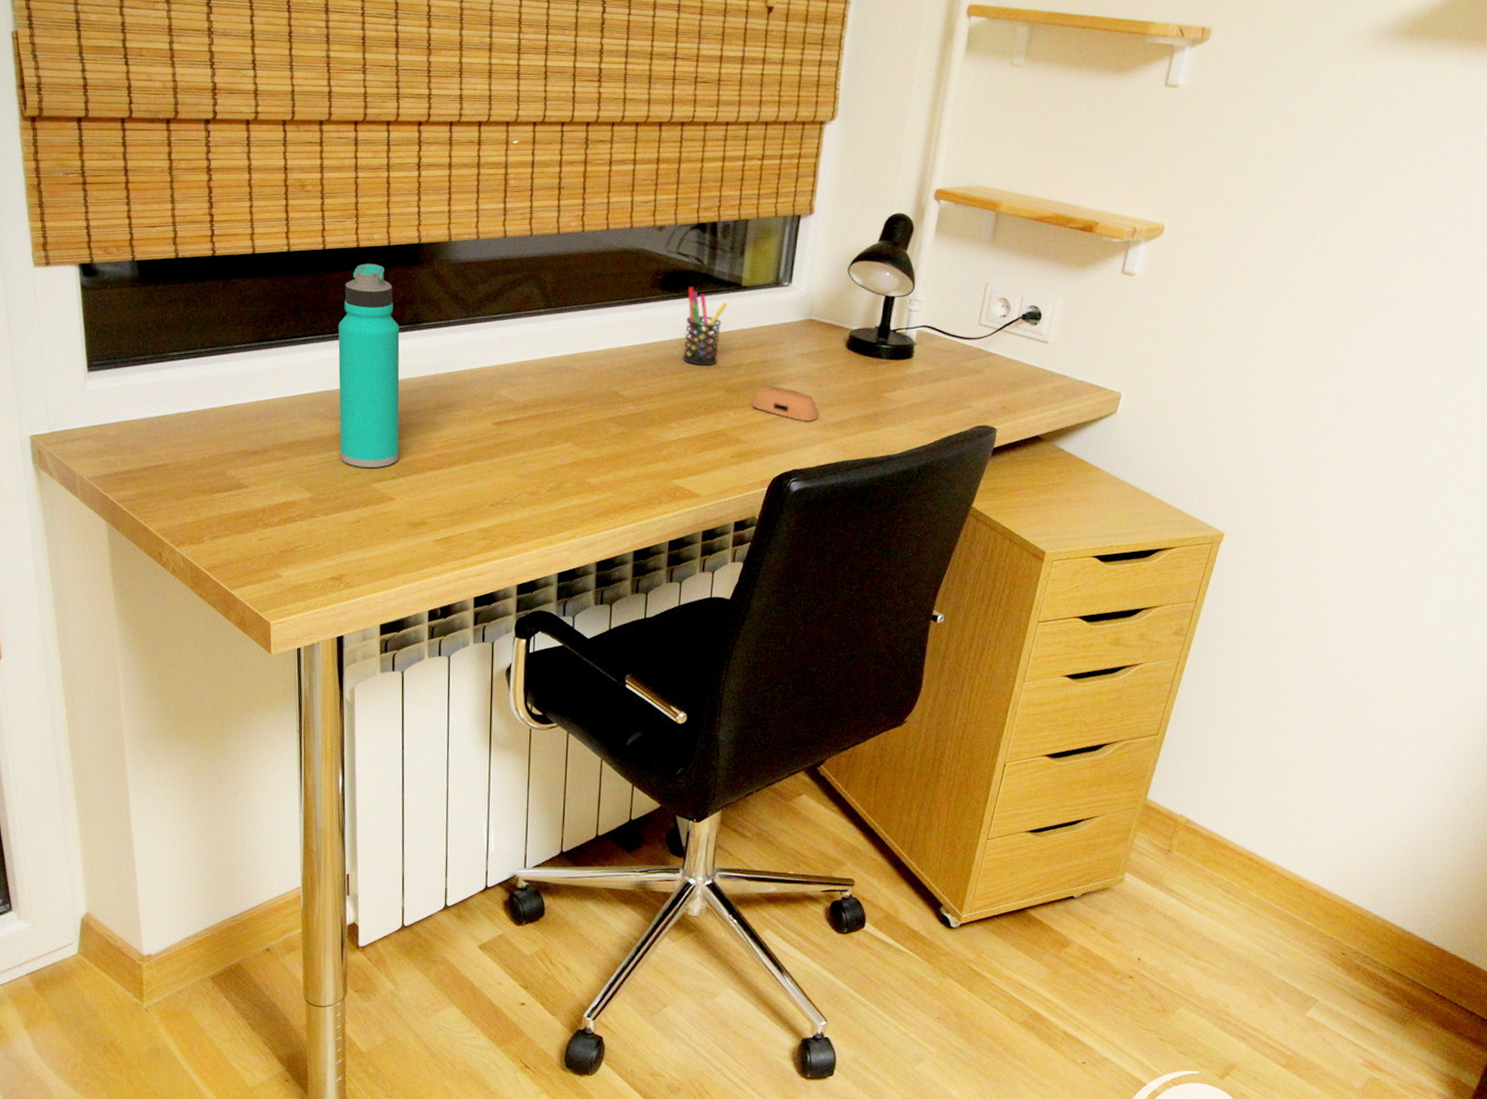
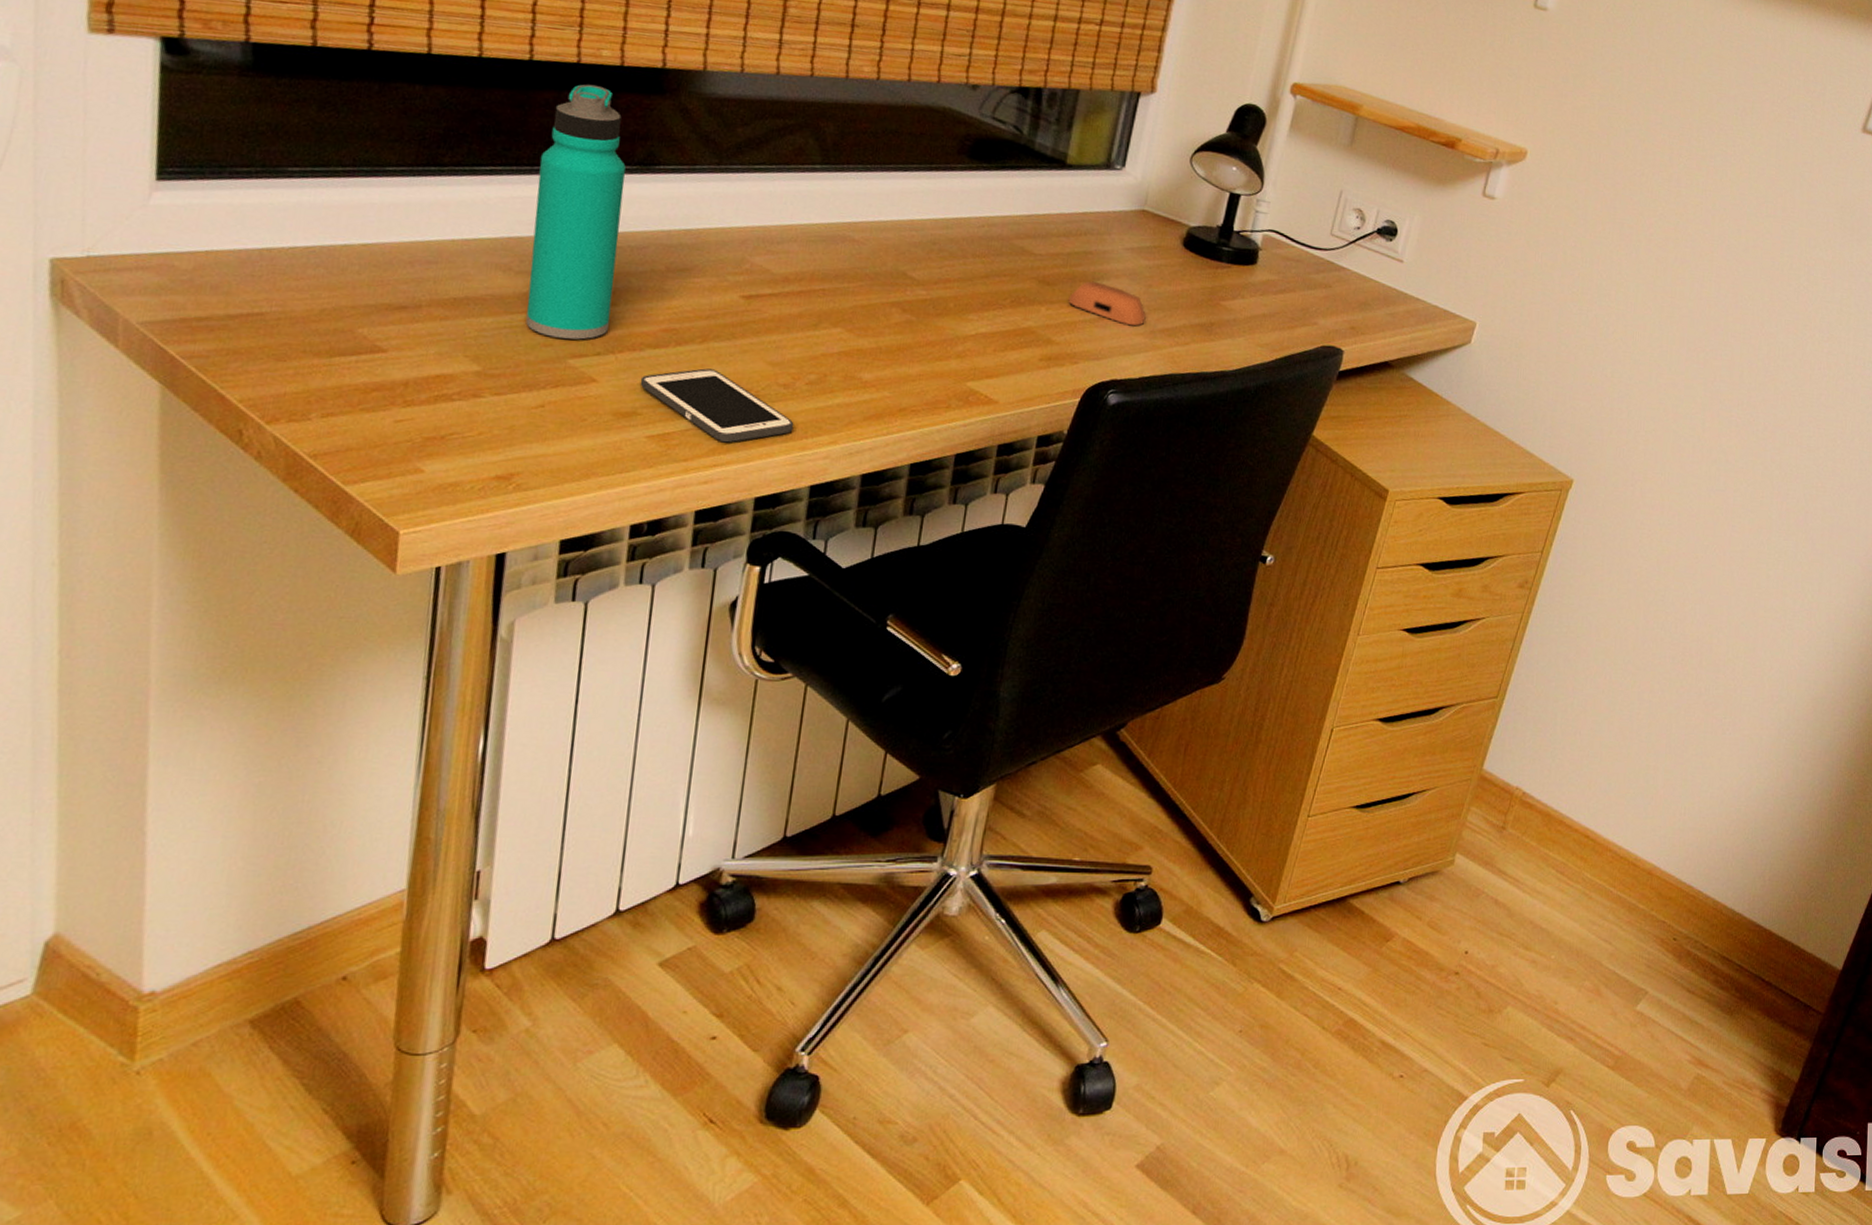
cell phone: none [425,483,541,542] -> present [640,368,794,443]
pen holder: present [682,287,728,366] -> none [988,158,1049,252]

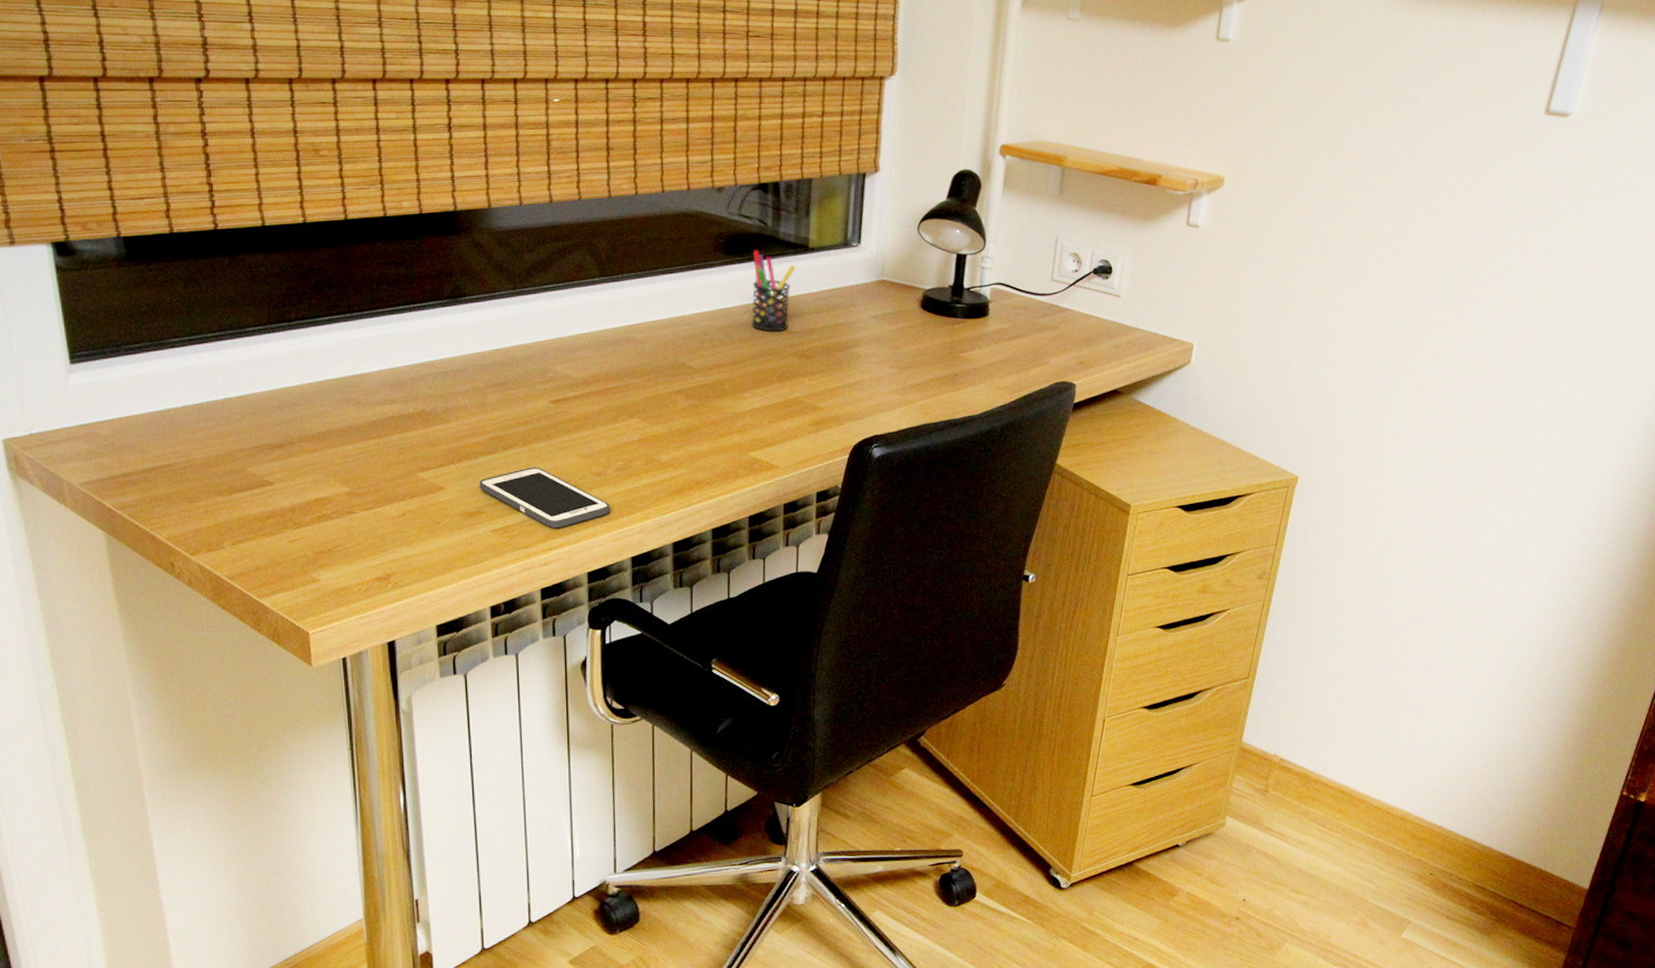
water bottle: present [525,84,626,340] -> none [367,233,447,456]
pen holder: none [988,158,1049,252] -> present [751,250,796,332]
computer mouse: present [1068,281,1146,326] -> none [827,350,896,386]

